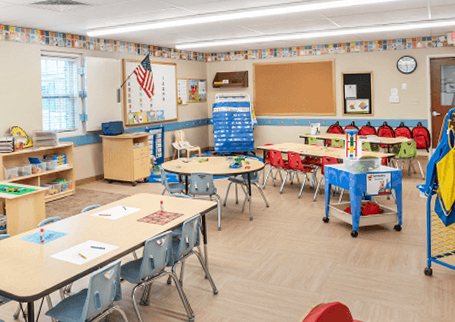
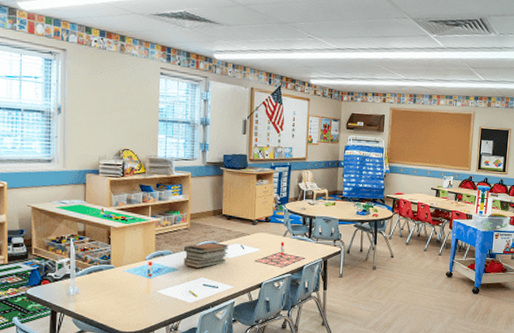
book stack: none [72,205,112,231] -> present [184,242,228,268]

